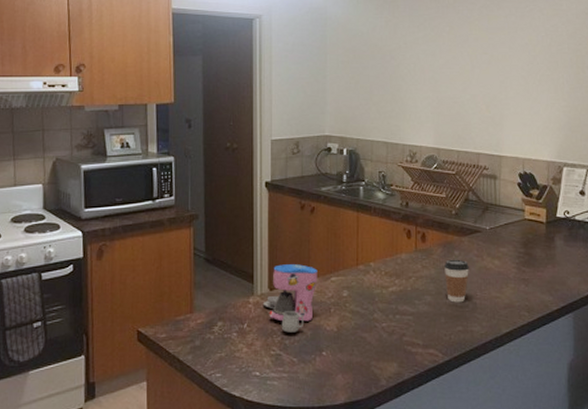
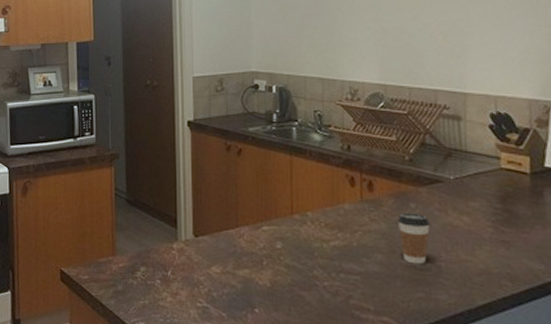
coffee maker: present [262,264,318,333] -> none [187,209,247,285]

